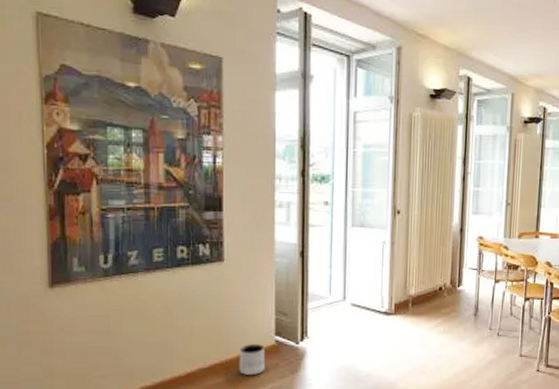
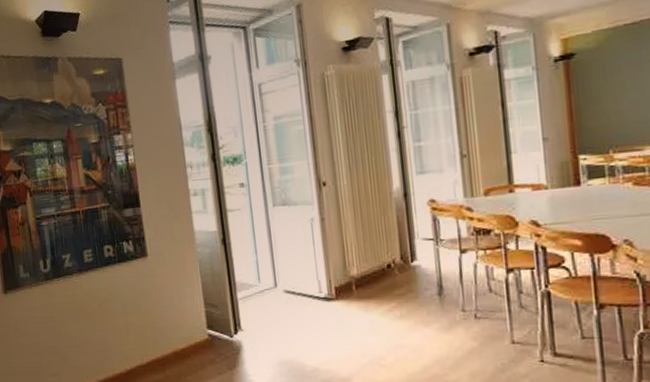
planter: present [239,344,265,375] -> none [173,339,201,371]

